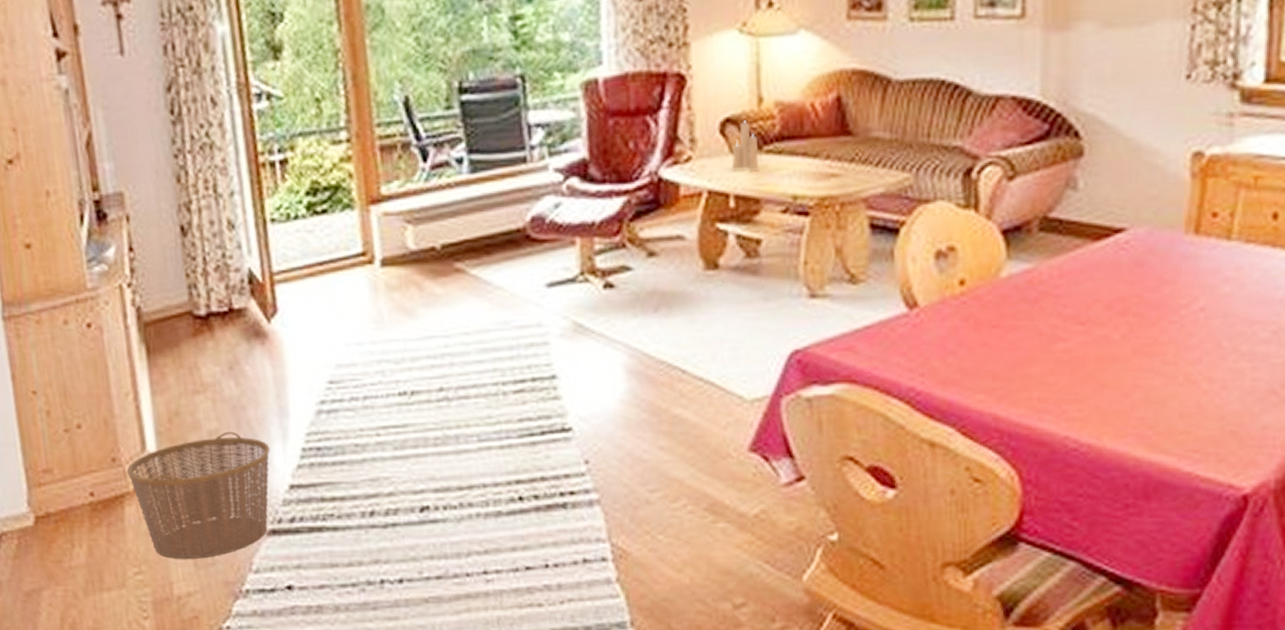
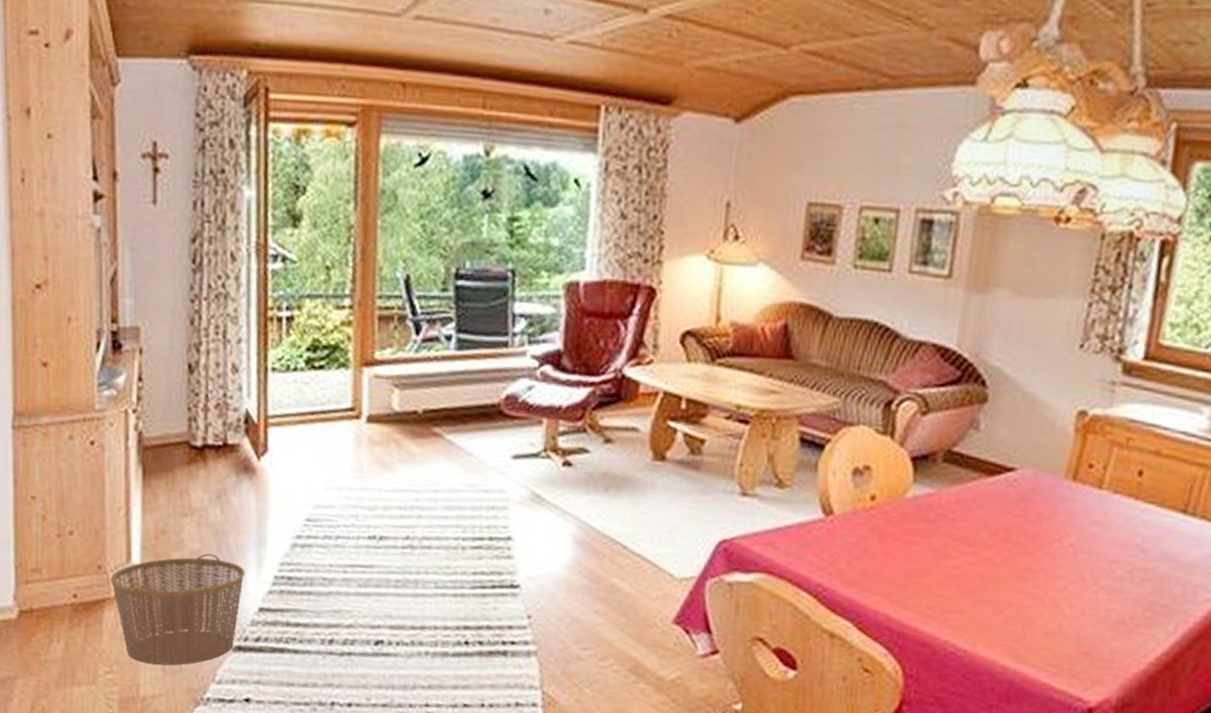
candle: present [731,120,759,171] -> none [686,335,712,380]

